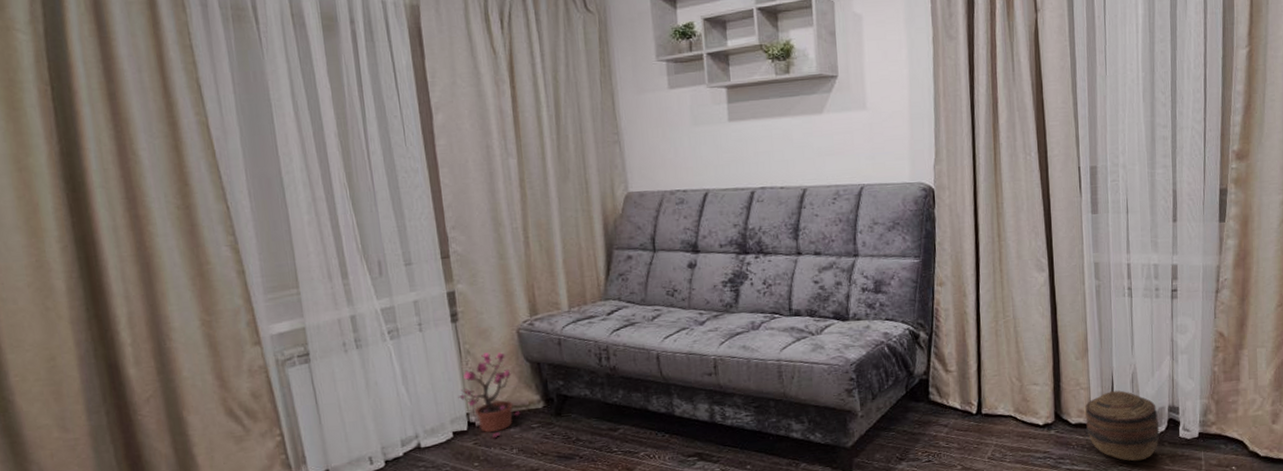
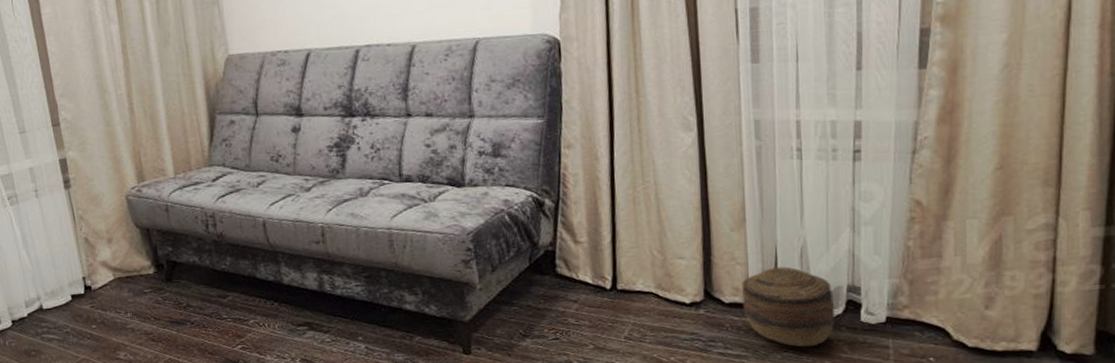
potted plant: present [458,352,521,439] -> none [74,218,133,303]

